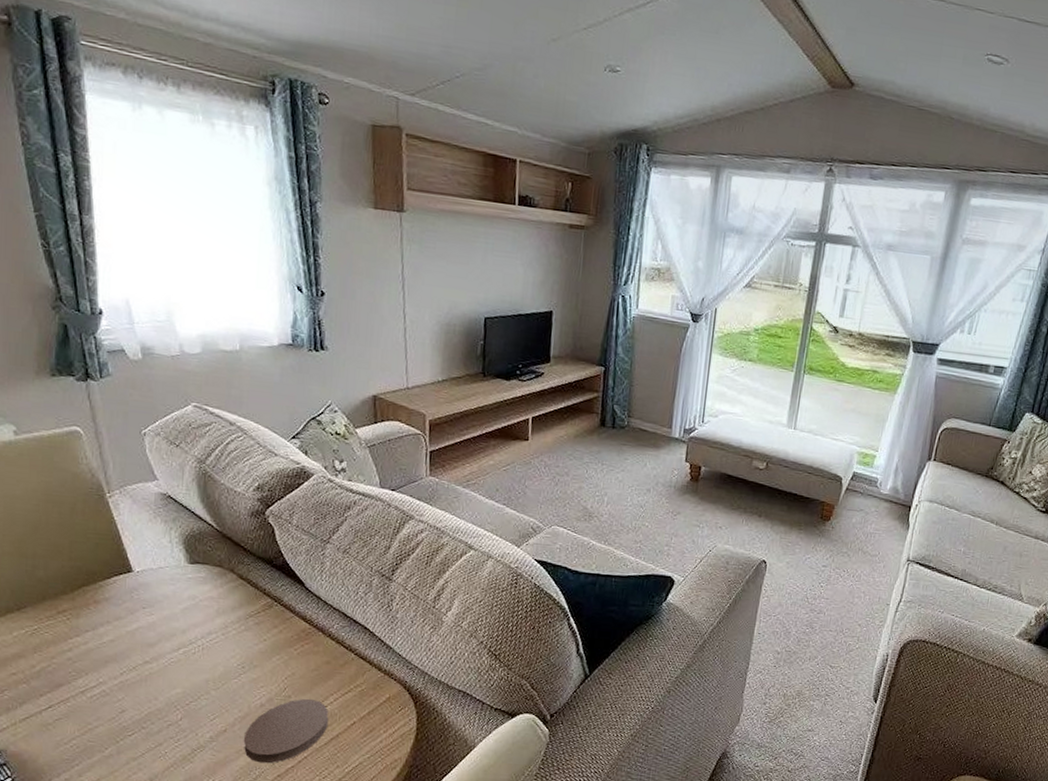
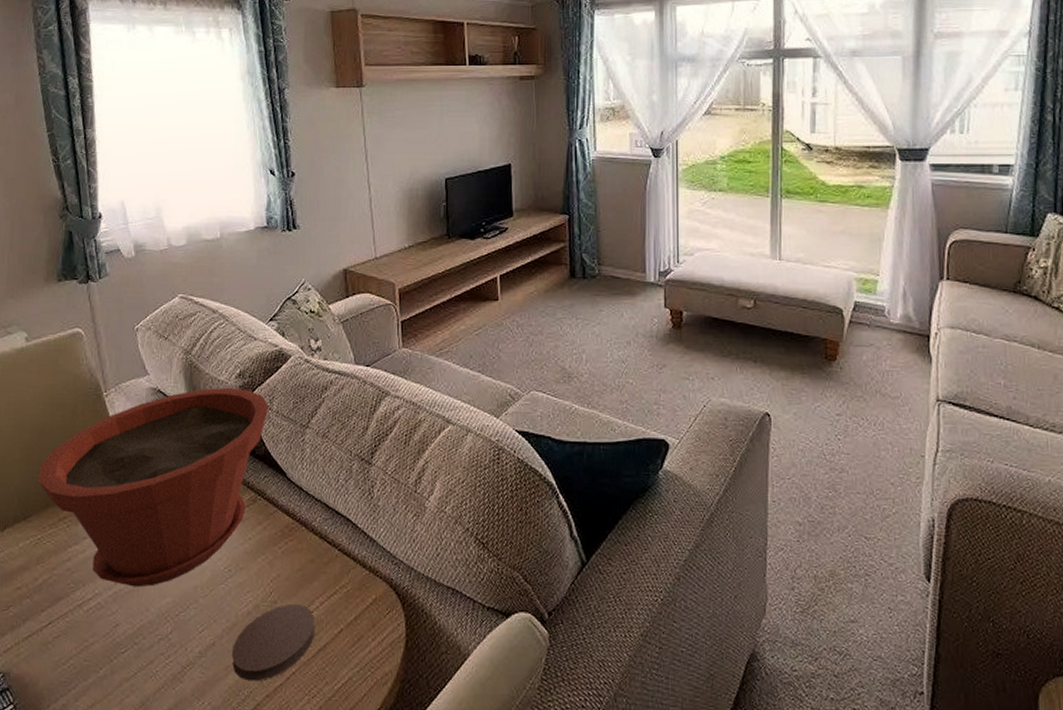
plant pot: none [33,498,289,679] -> present [38,387,269,587]

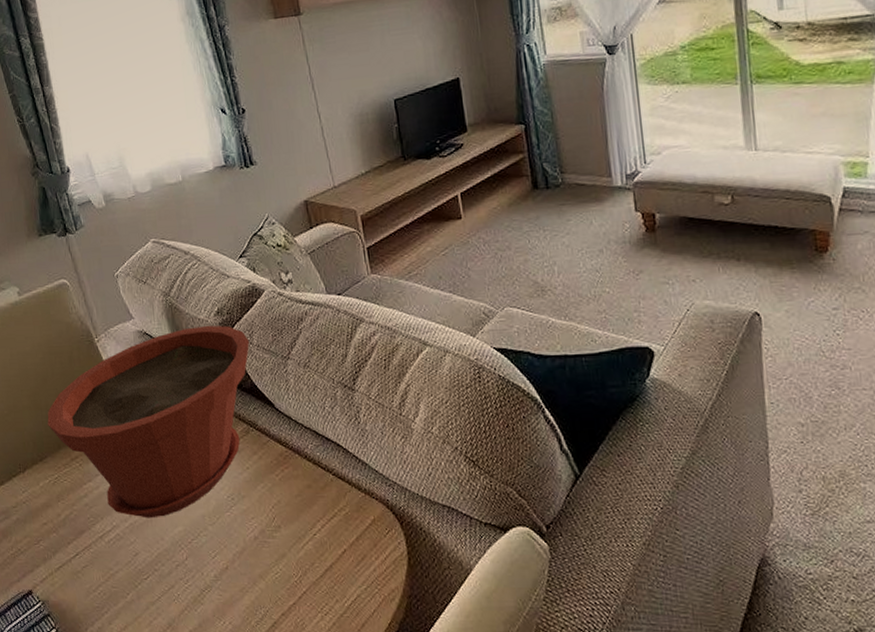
coaster: present [231,603,316,682] -> none [244,527,321,601]

